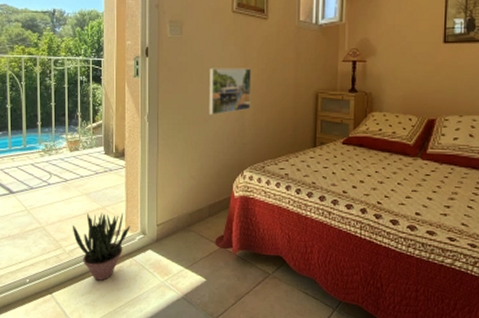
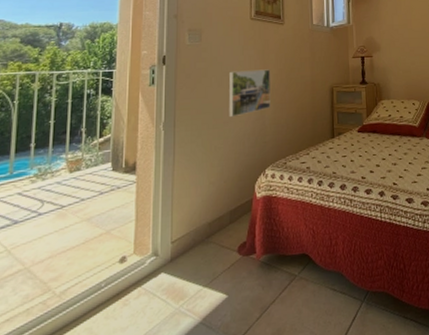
potted plant: present [73,213,130,281] -> none [67,234,140,324]

